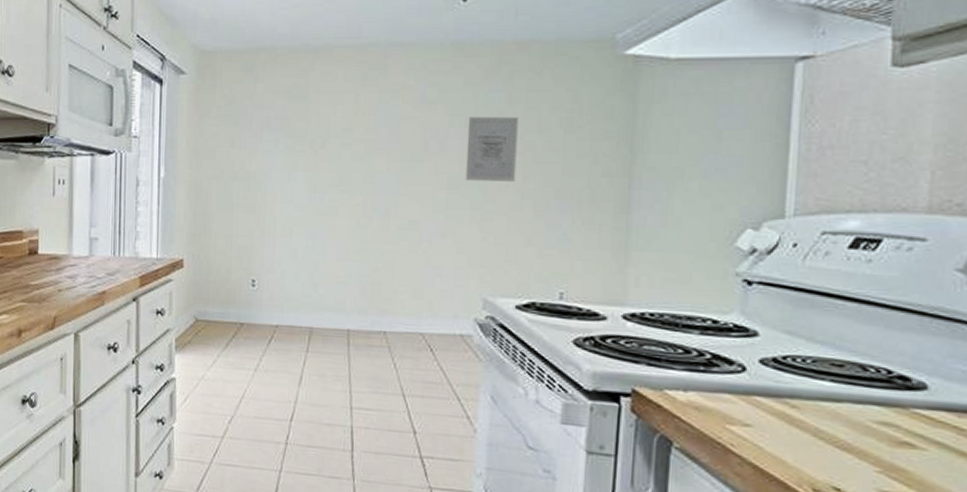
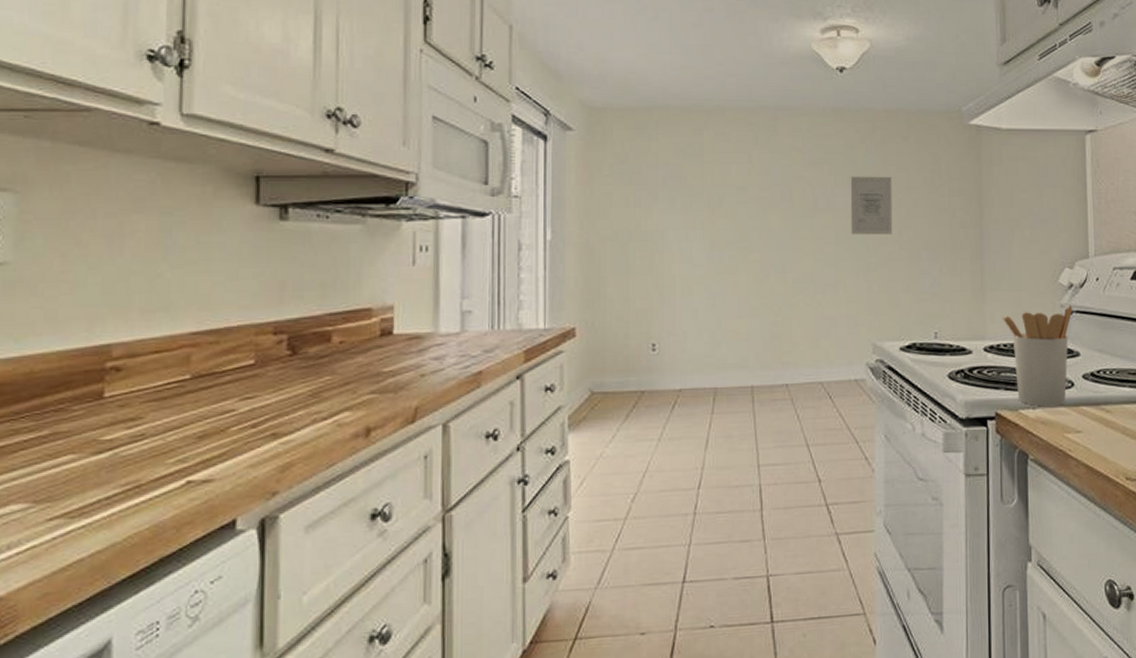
utensil holder: none [651,274,754,392] -> present [1003,305,1073,406]

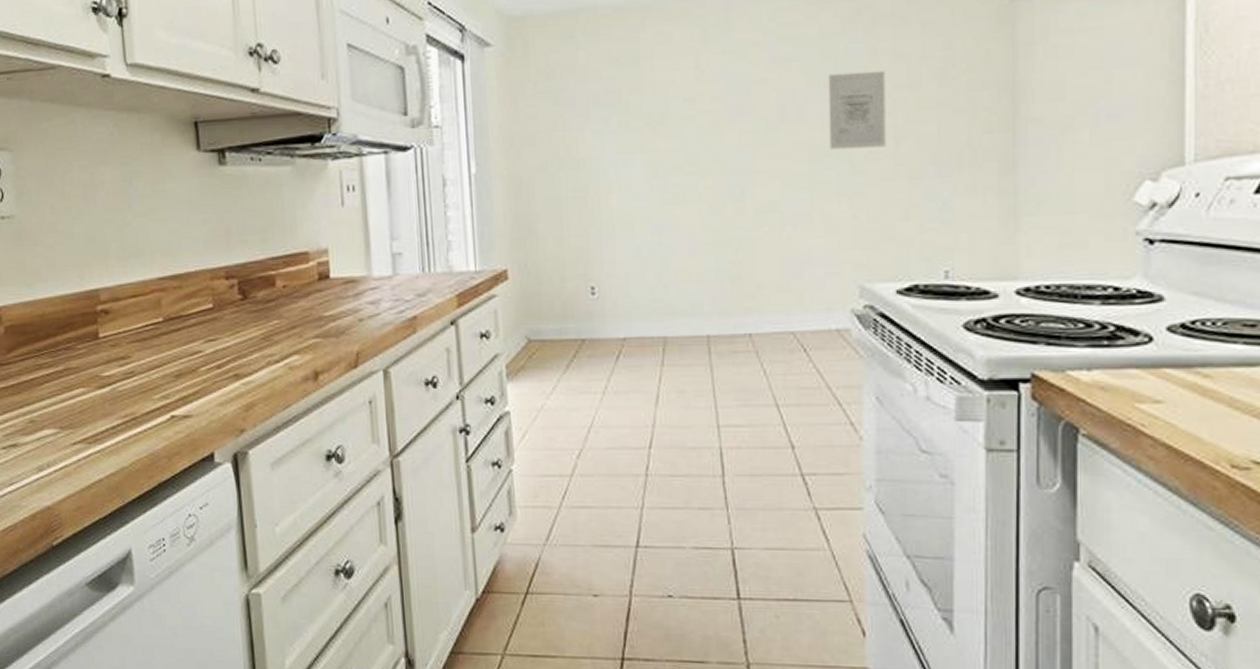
utensil holder: present [1003,305,1073,406] -> none [1045,231,1156,367]

